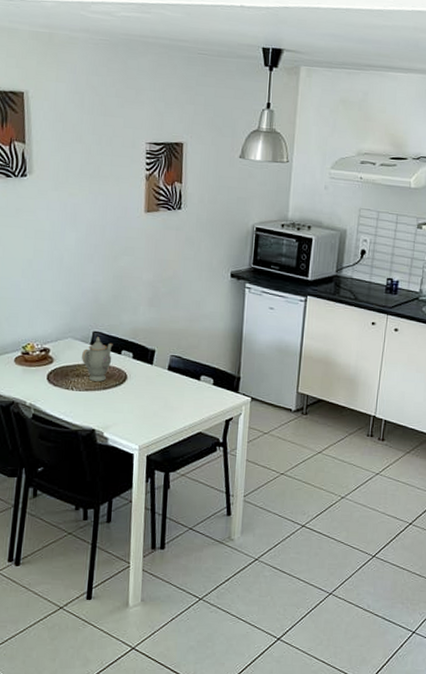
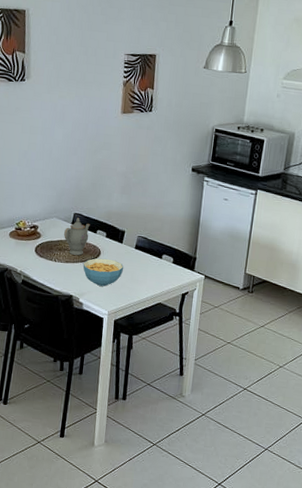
cereal bowl: none [106,383,156,417] -> present [83,258,124,287]

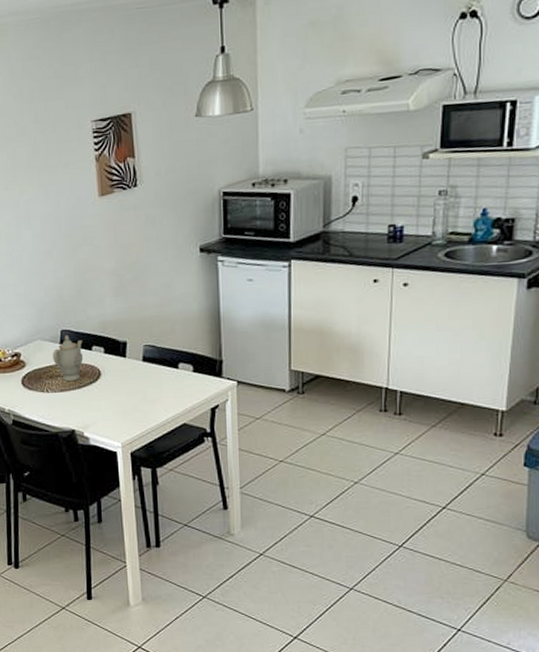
cereal bowl: present [83,258,124,287] -> none [81,379,133,414]

